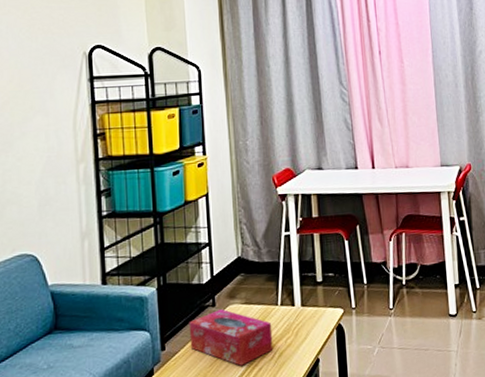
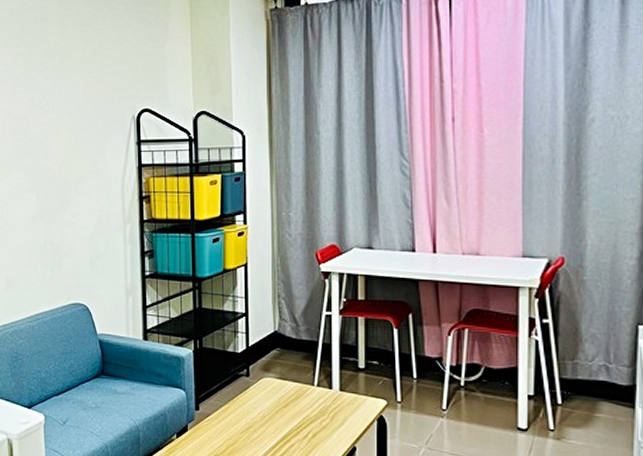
tissue box: present [189,309,274,366] -> none [223,380,307,439]

